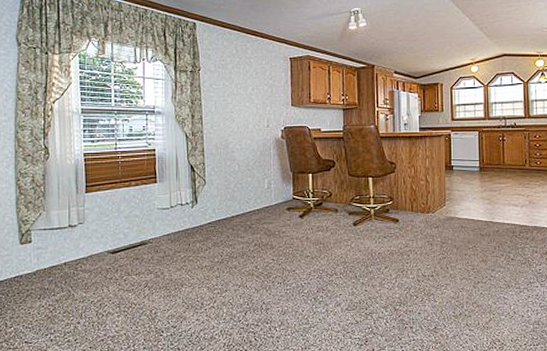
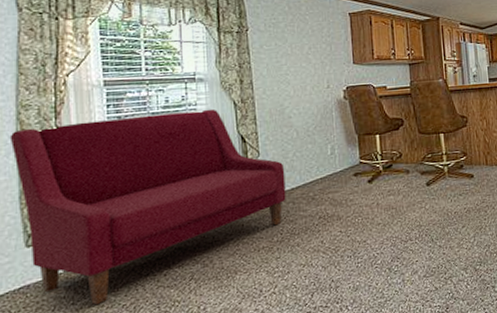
sofa: none [10,139,227,299] -> present [9,109,286,306]

